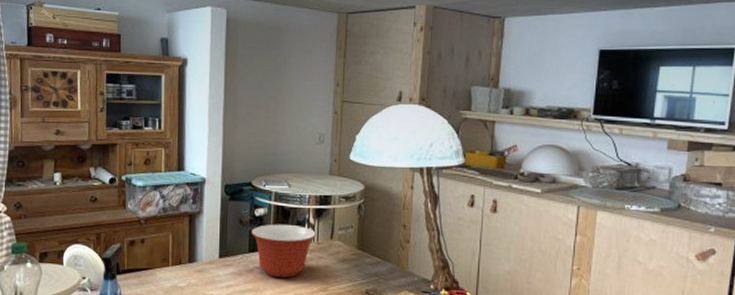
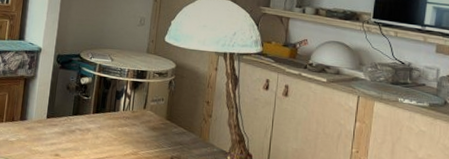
mixing bowl: present [251,224,316,278] -> none [76,92,132,140]

